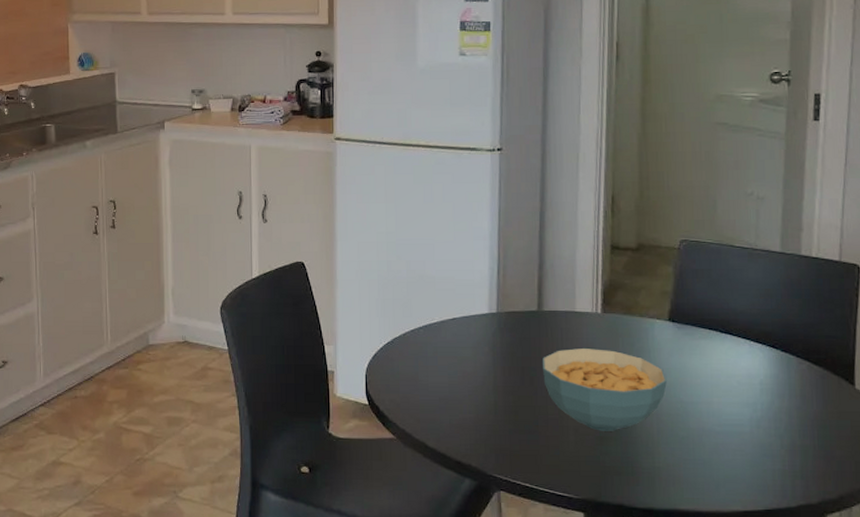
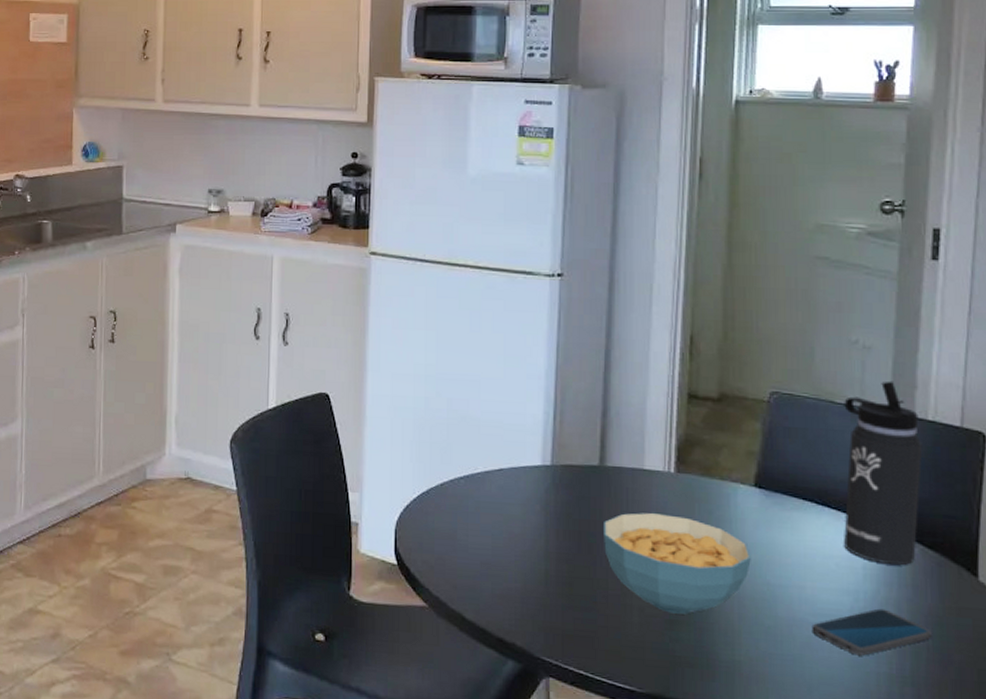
smartphone: none [718,416,817,457] -> present [811,608,932,656]
thermos bottle: none [742,225,808,379] -> present [844,381,923,565]

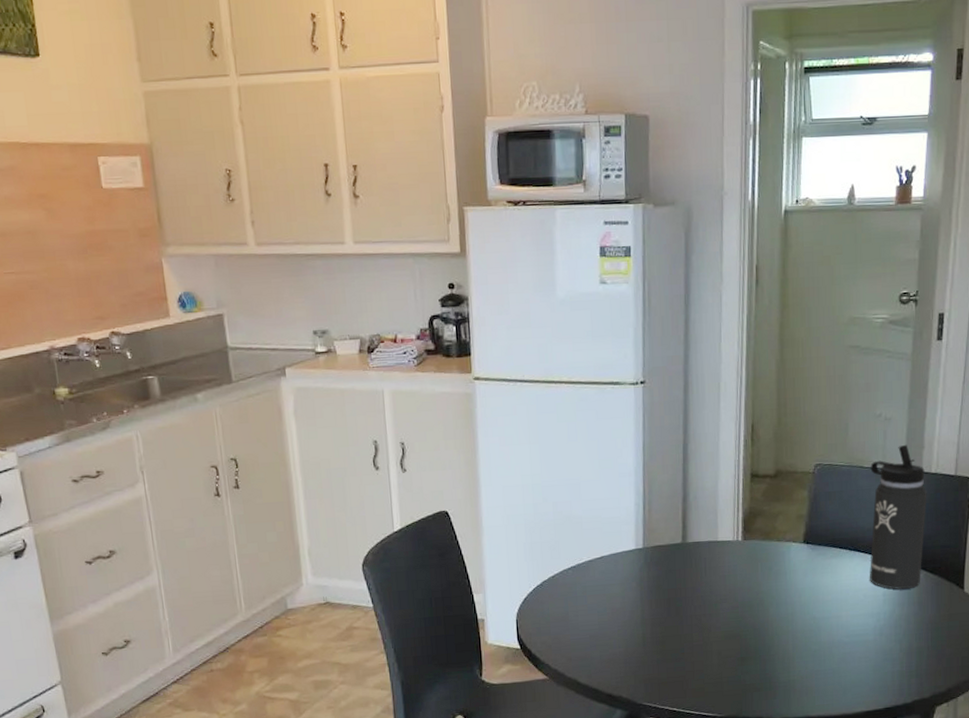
cereal bowl: present [604,512,751,614] -> none [687,575,801,653]
smartphone: present [811,608,932,656] -> none [846,623,931,661]

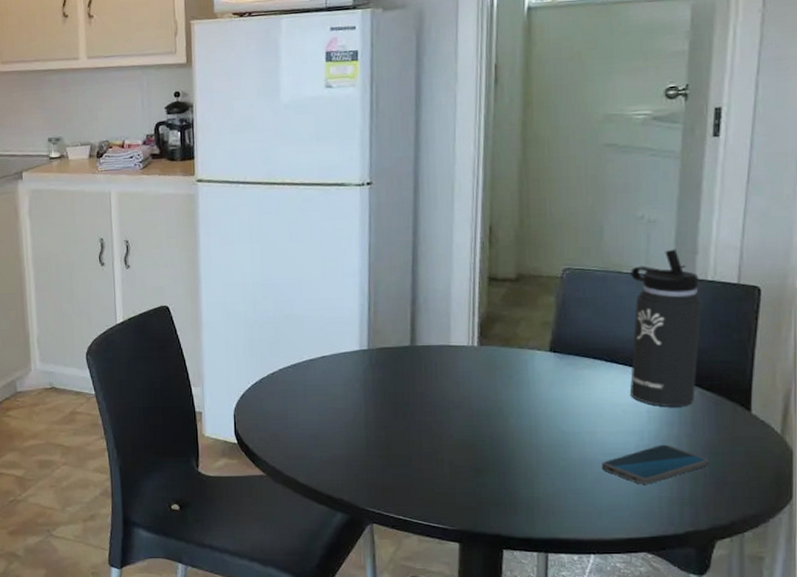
smartphone: none [846,623,931,661] -> present [601,444,709,484]

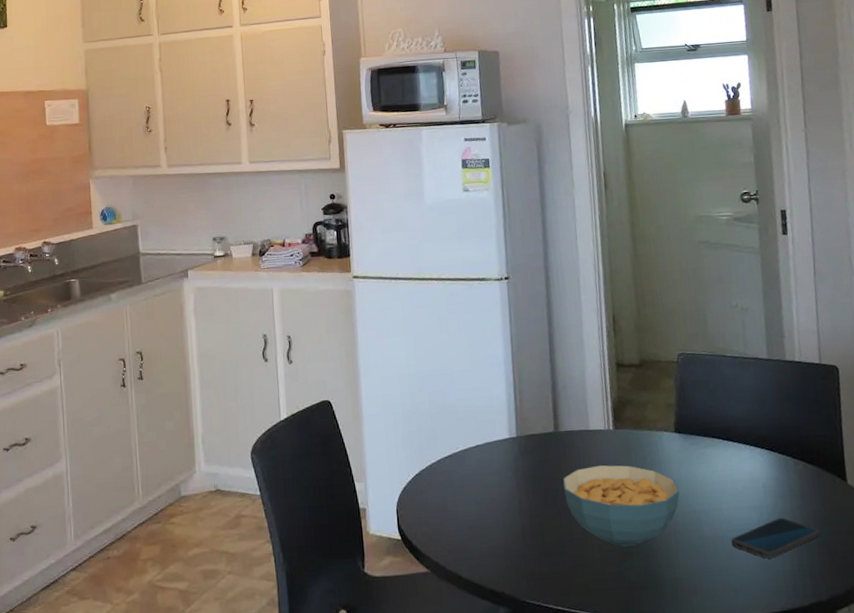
cereal bowl: none [416,381,547,463] -> present [563,464,680,547]
thermos bottle: present [630,249,702,407] -> none [733,333,800,481]

